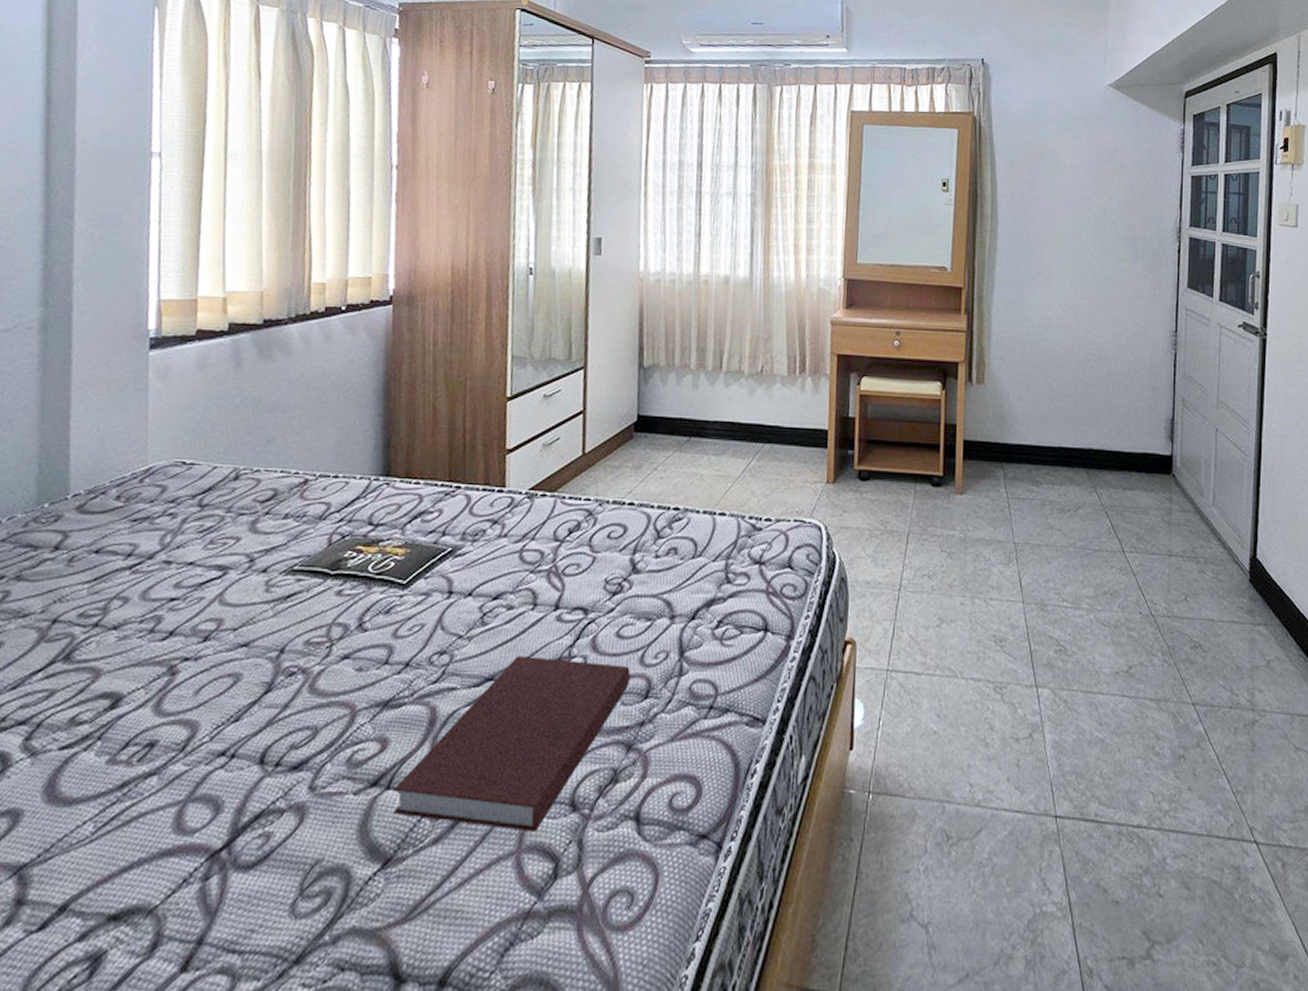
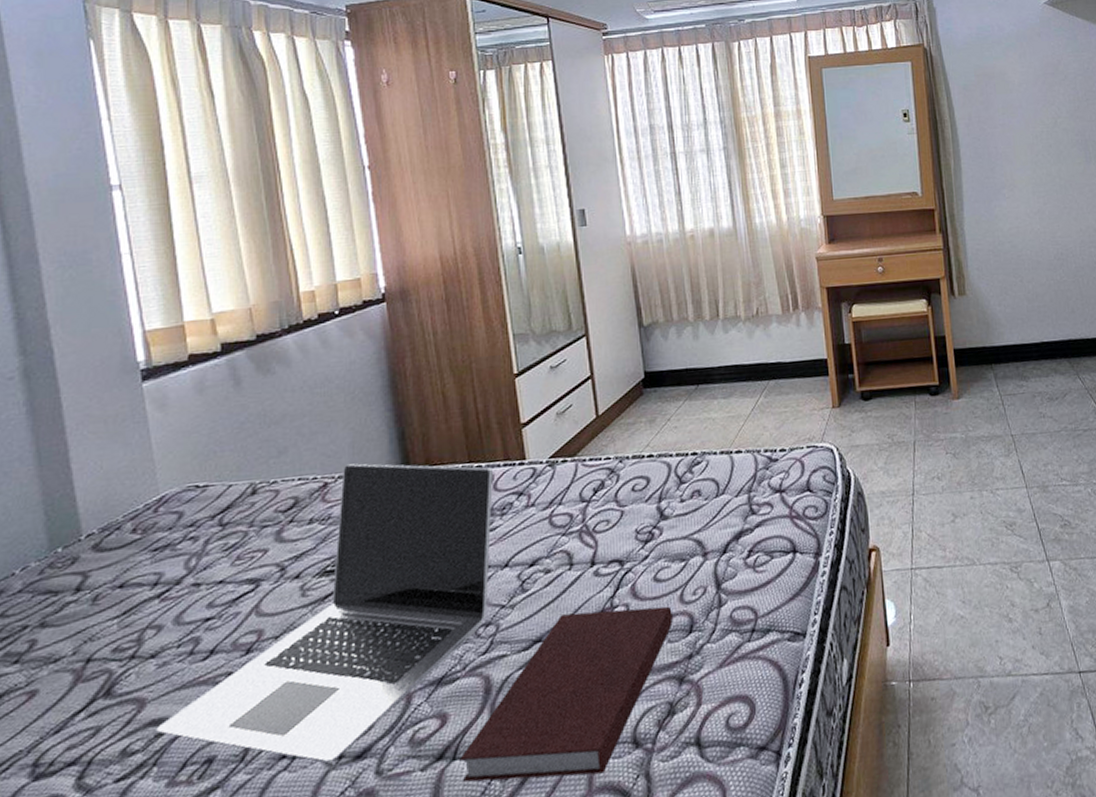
laptop: none [105,464,471,769] -> present [156,463,493,764]

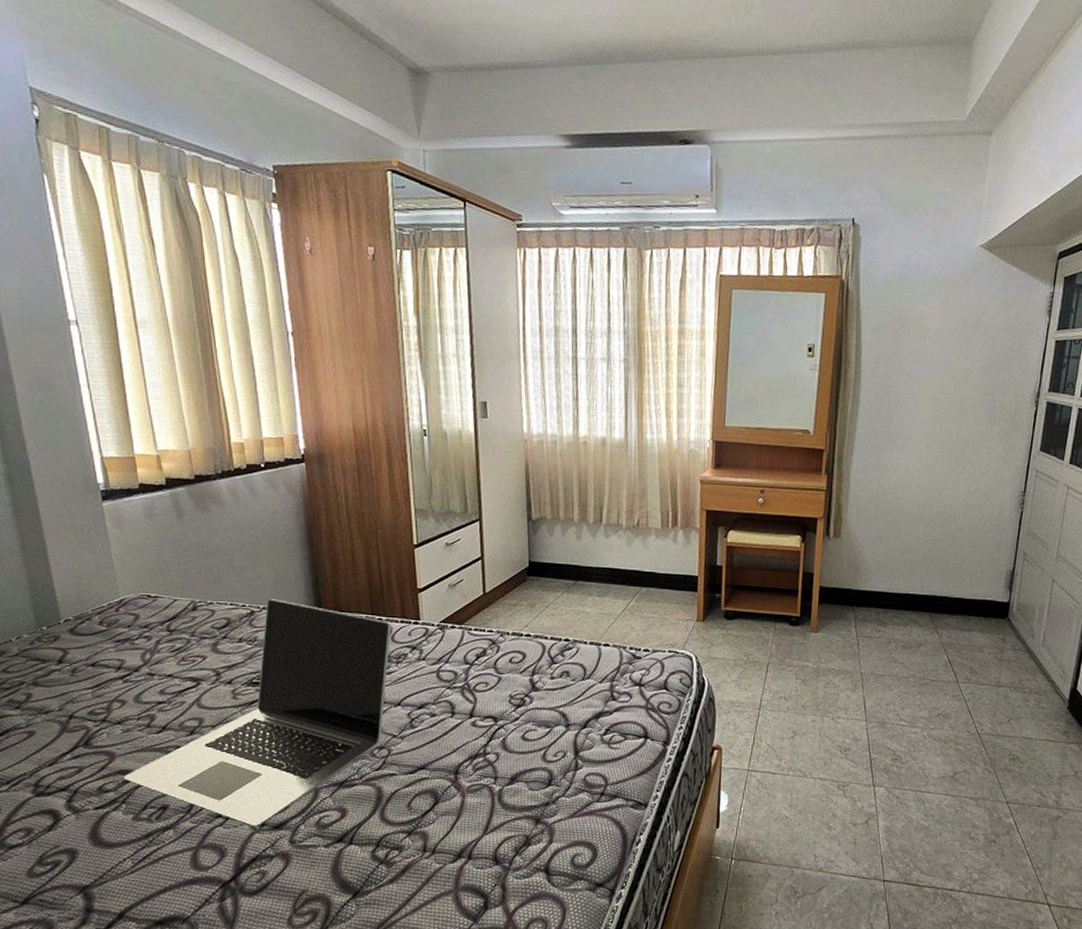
notebook: present [459,606,673,783] -> none [355,752,535,878]

